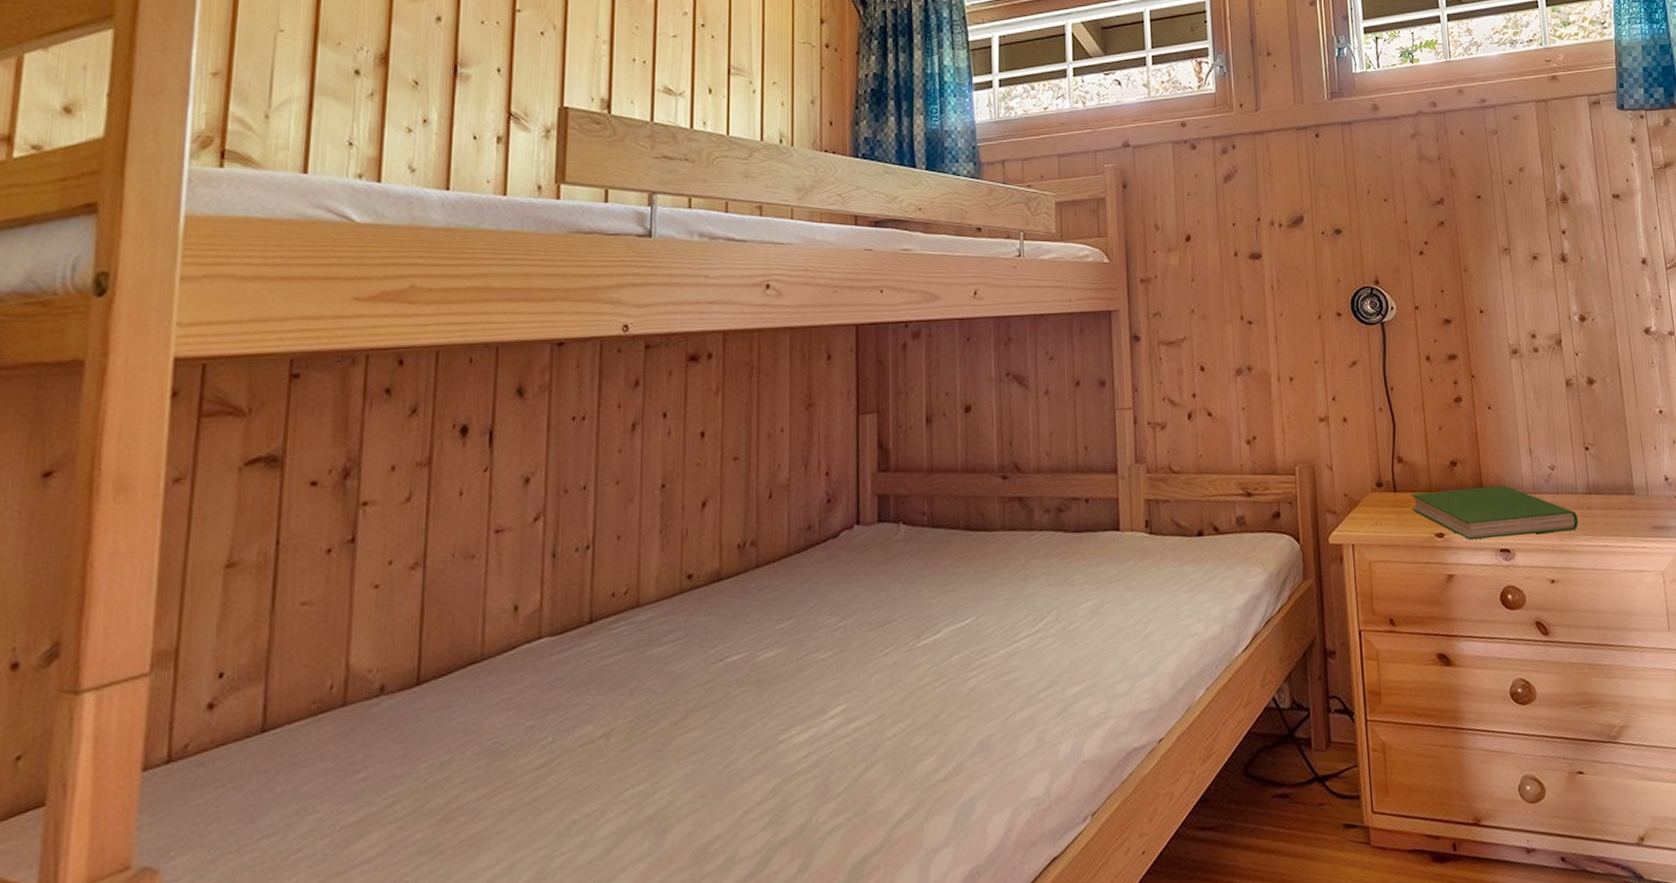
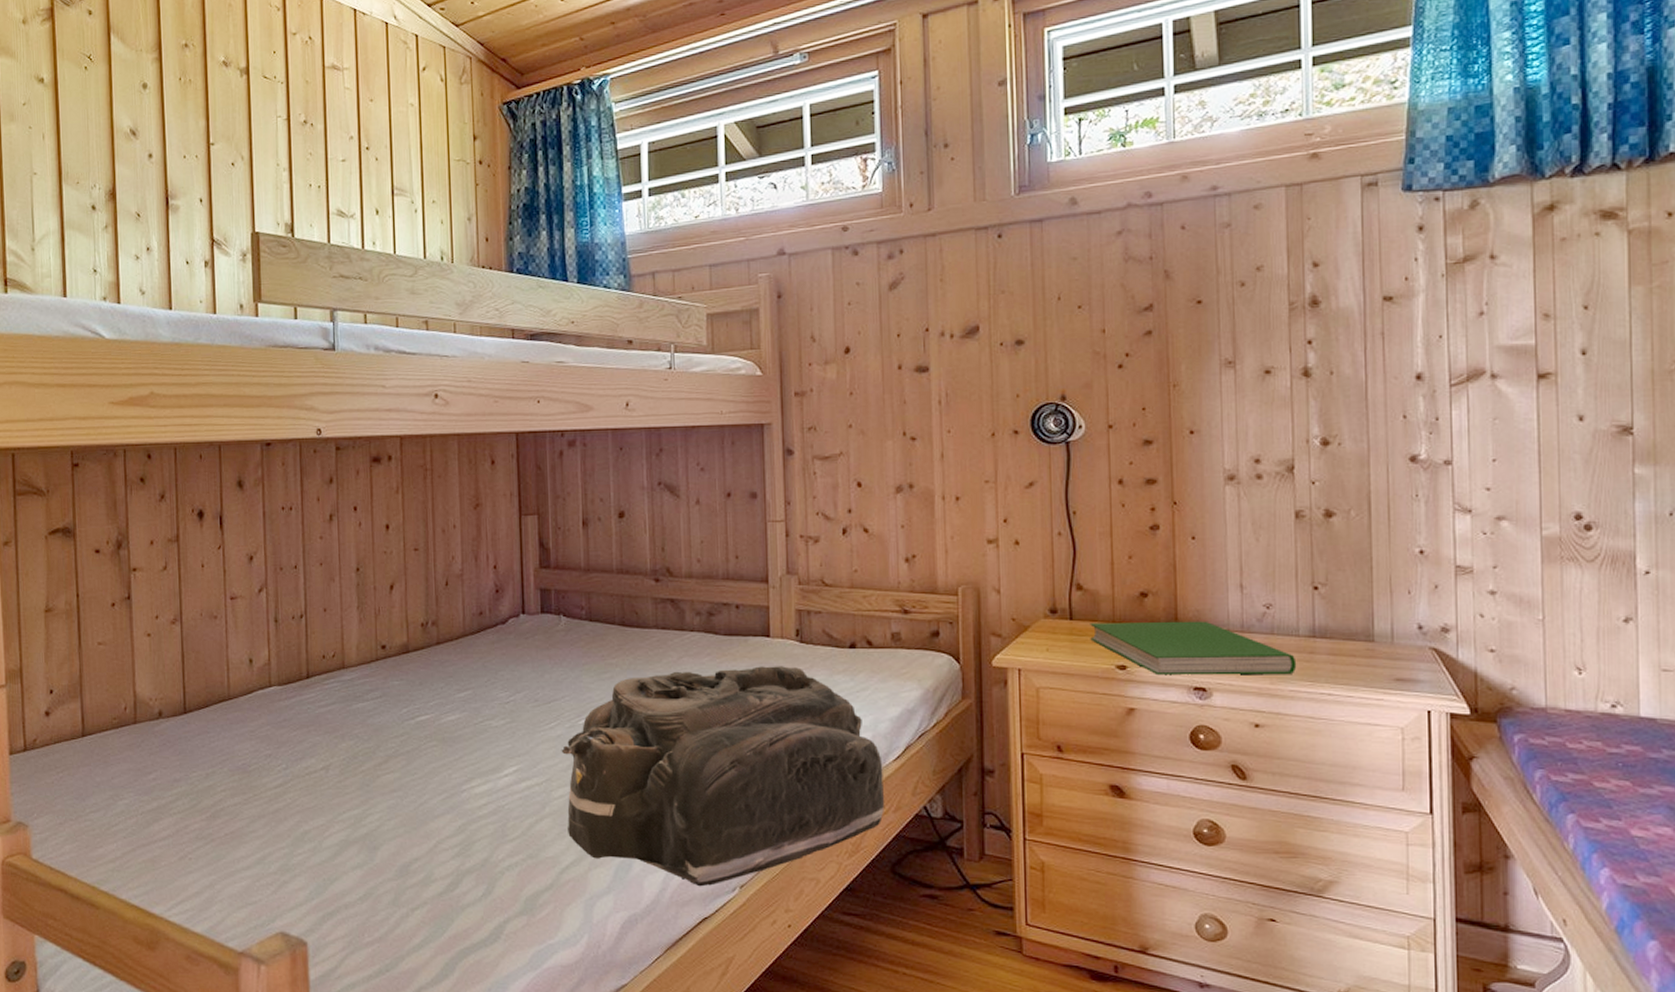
duffel bag: none [896,560,1236,822] -> present [561,666,885,887]

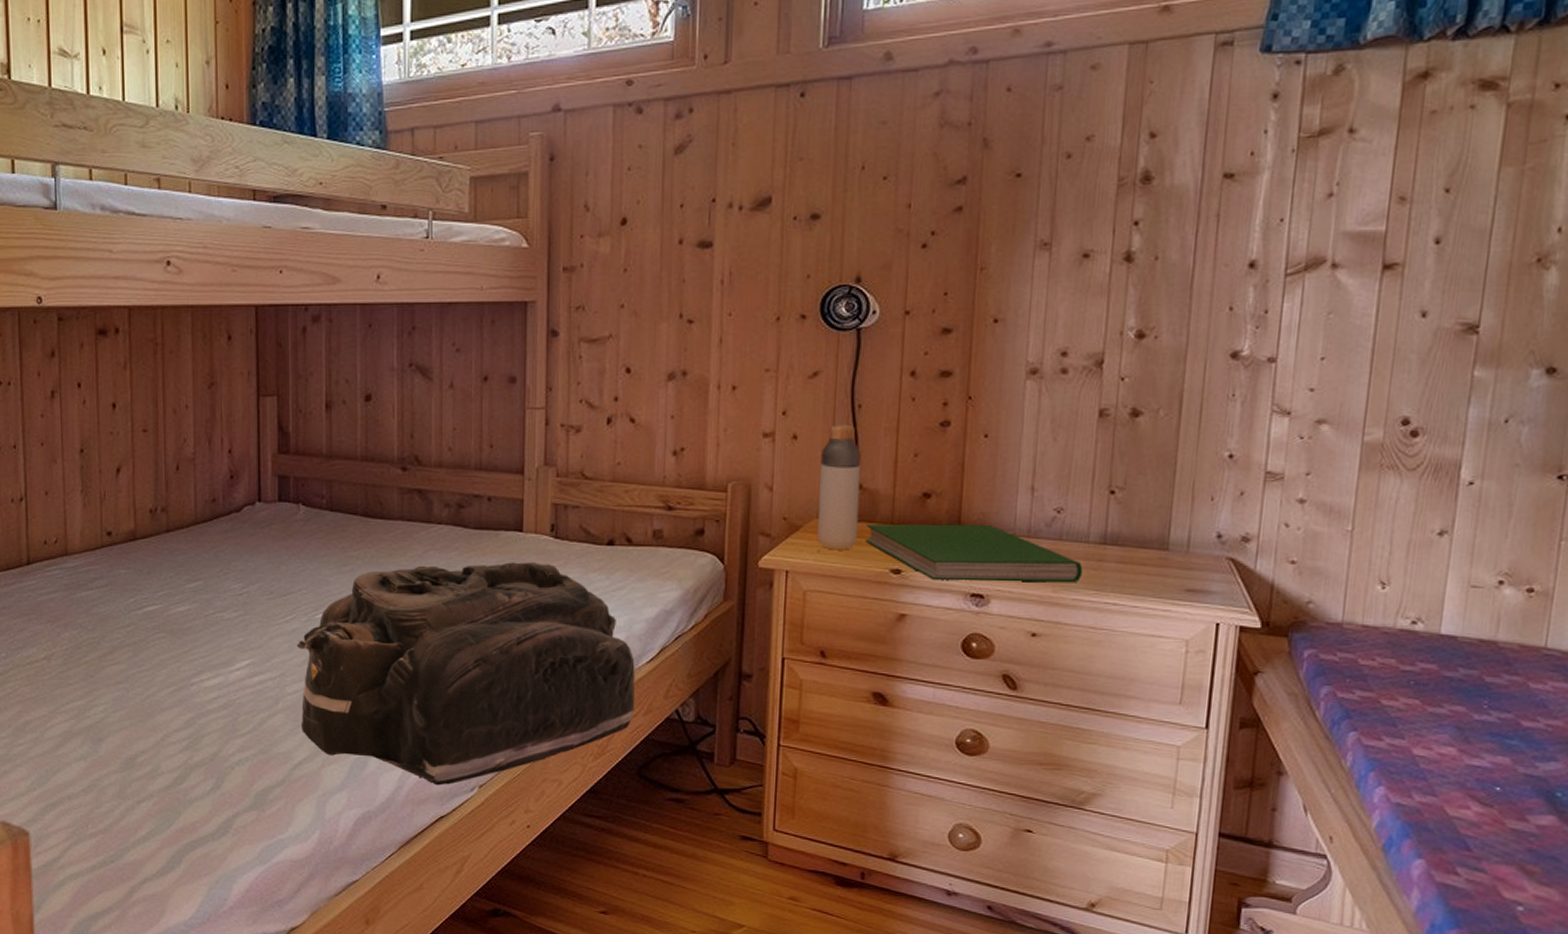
bottle: none [1043,530,1082,648] -> present [817,424,862,550]

